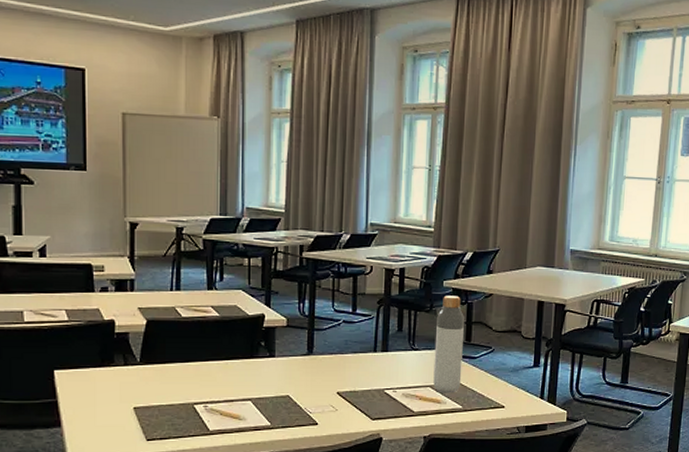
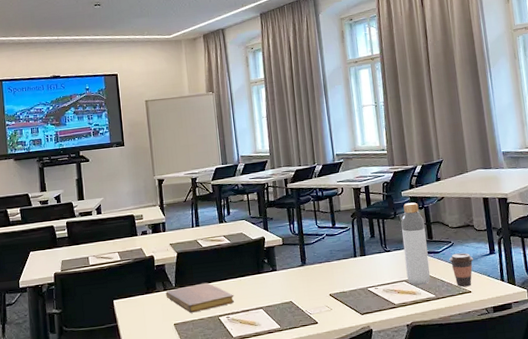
notebook: none [126,361,217,397] -> present [166,282,235,313]
coffee cup: none [486,362,514,401] -> present [449,253,473,288]

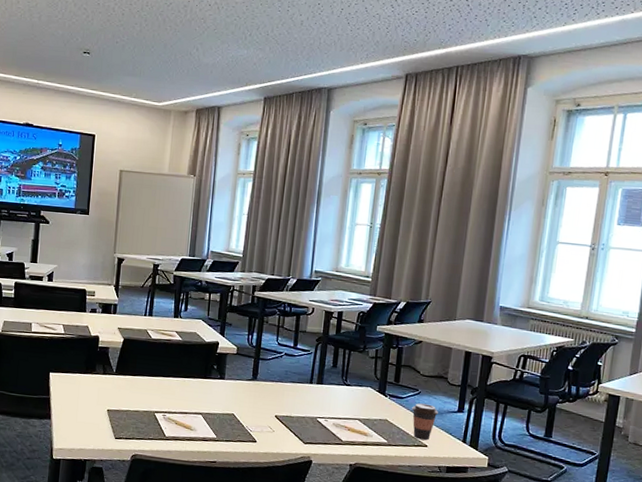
notebook: present [166,282,235,313] -> none [104,374,175,403]
bottle: present [401,202,431,286] -> none [361,339,395,428]

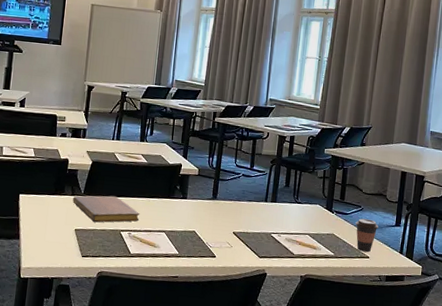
notebook: none [104,374,175,403] -> present [73,195,140,223]

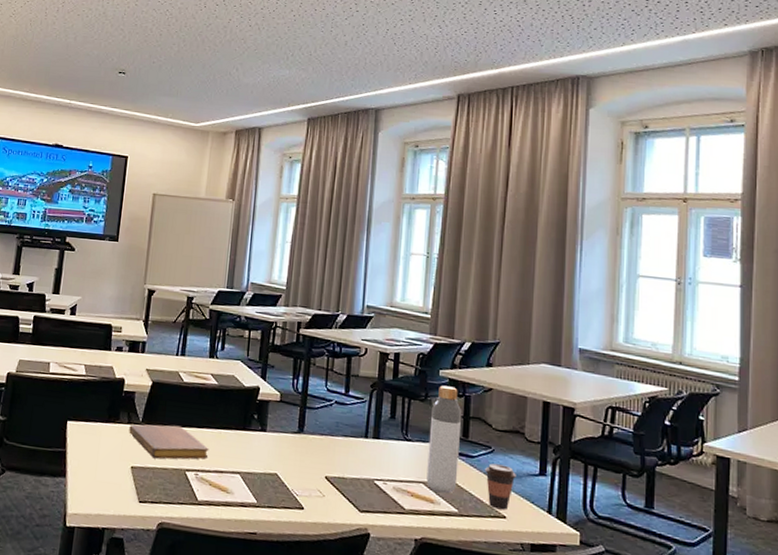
bottle: none [311,161,341,242] -> present [426,385,462,494]

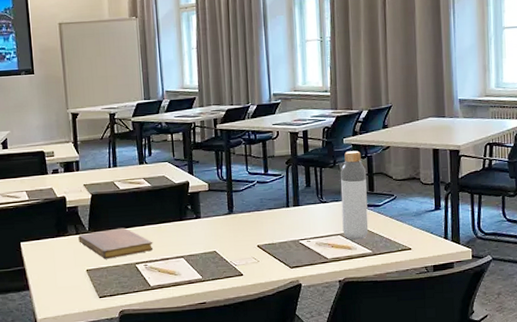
coffee cup: present [485,463,516,510] -> none [390,207,416,244]

